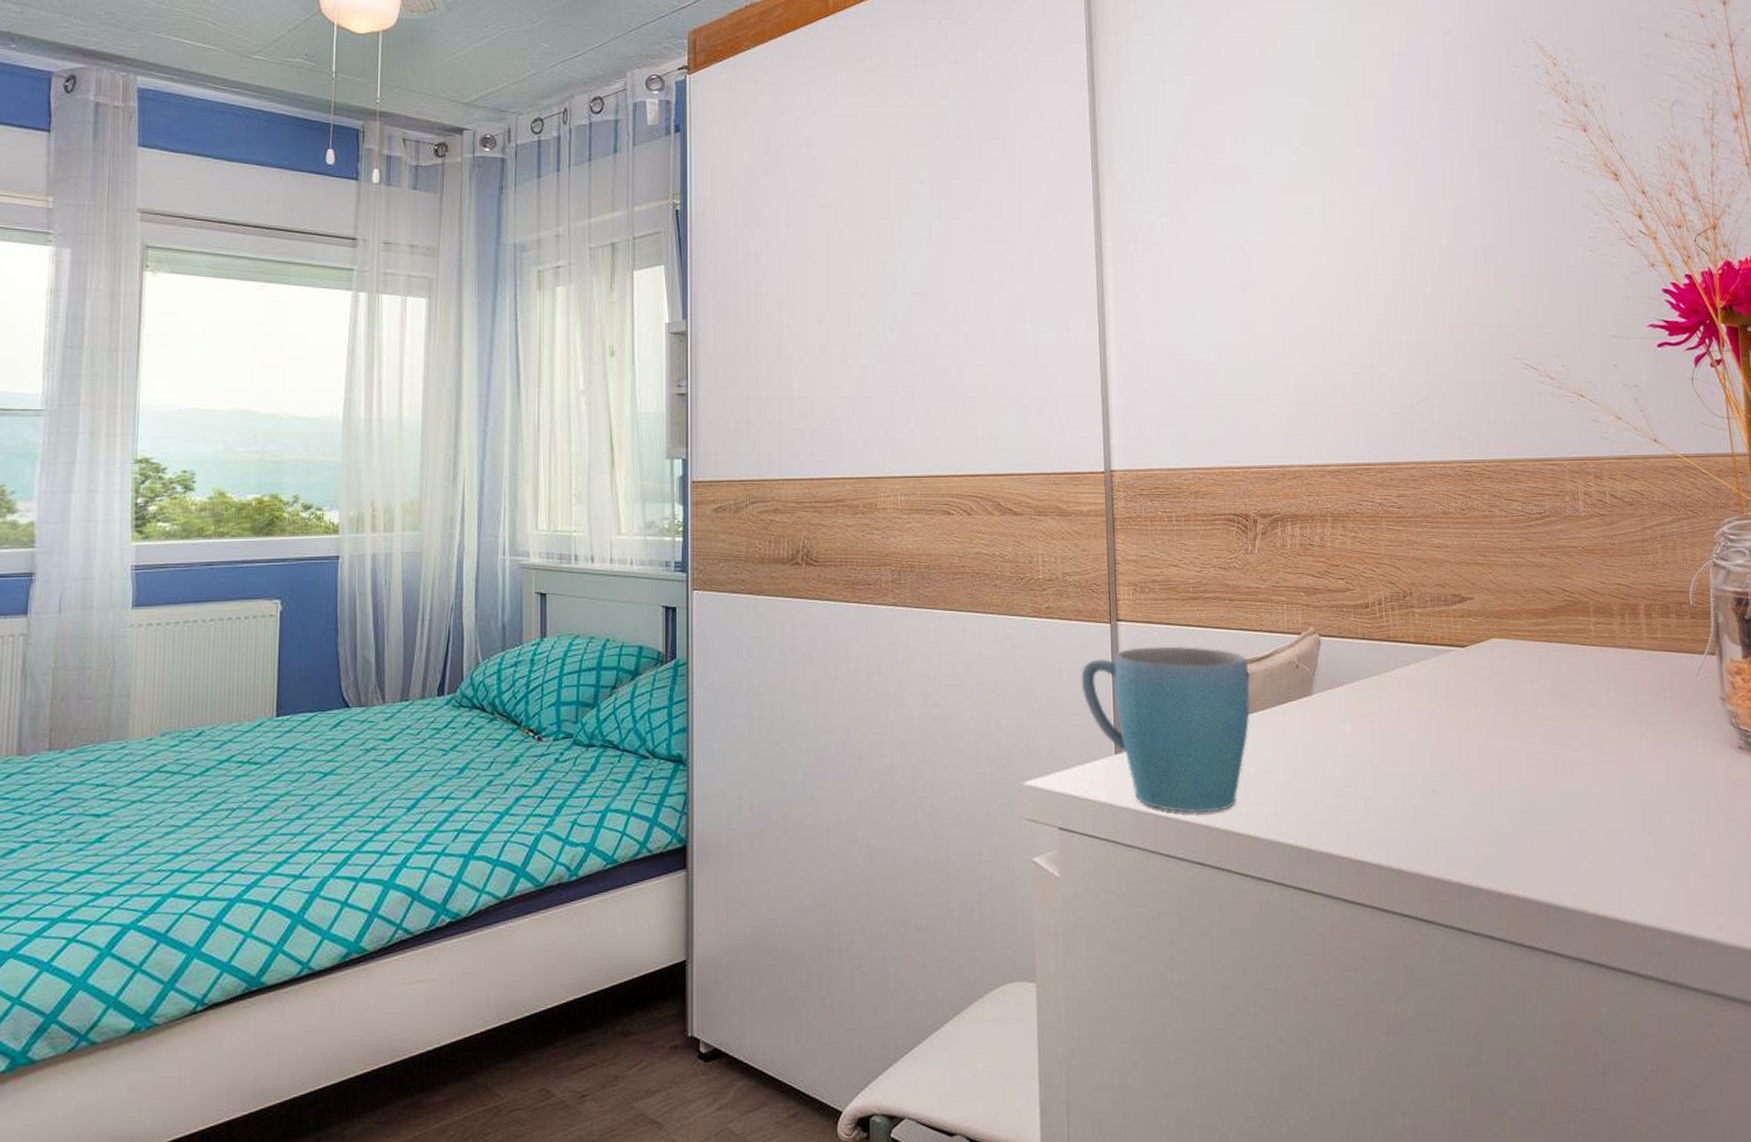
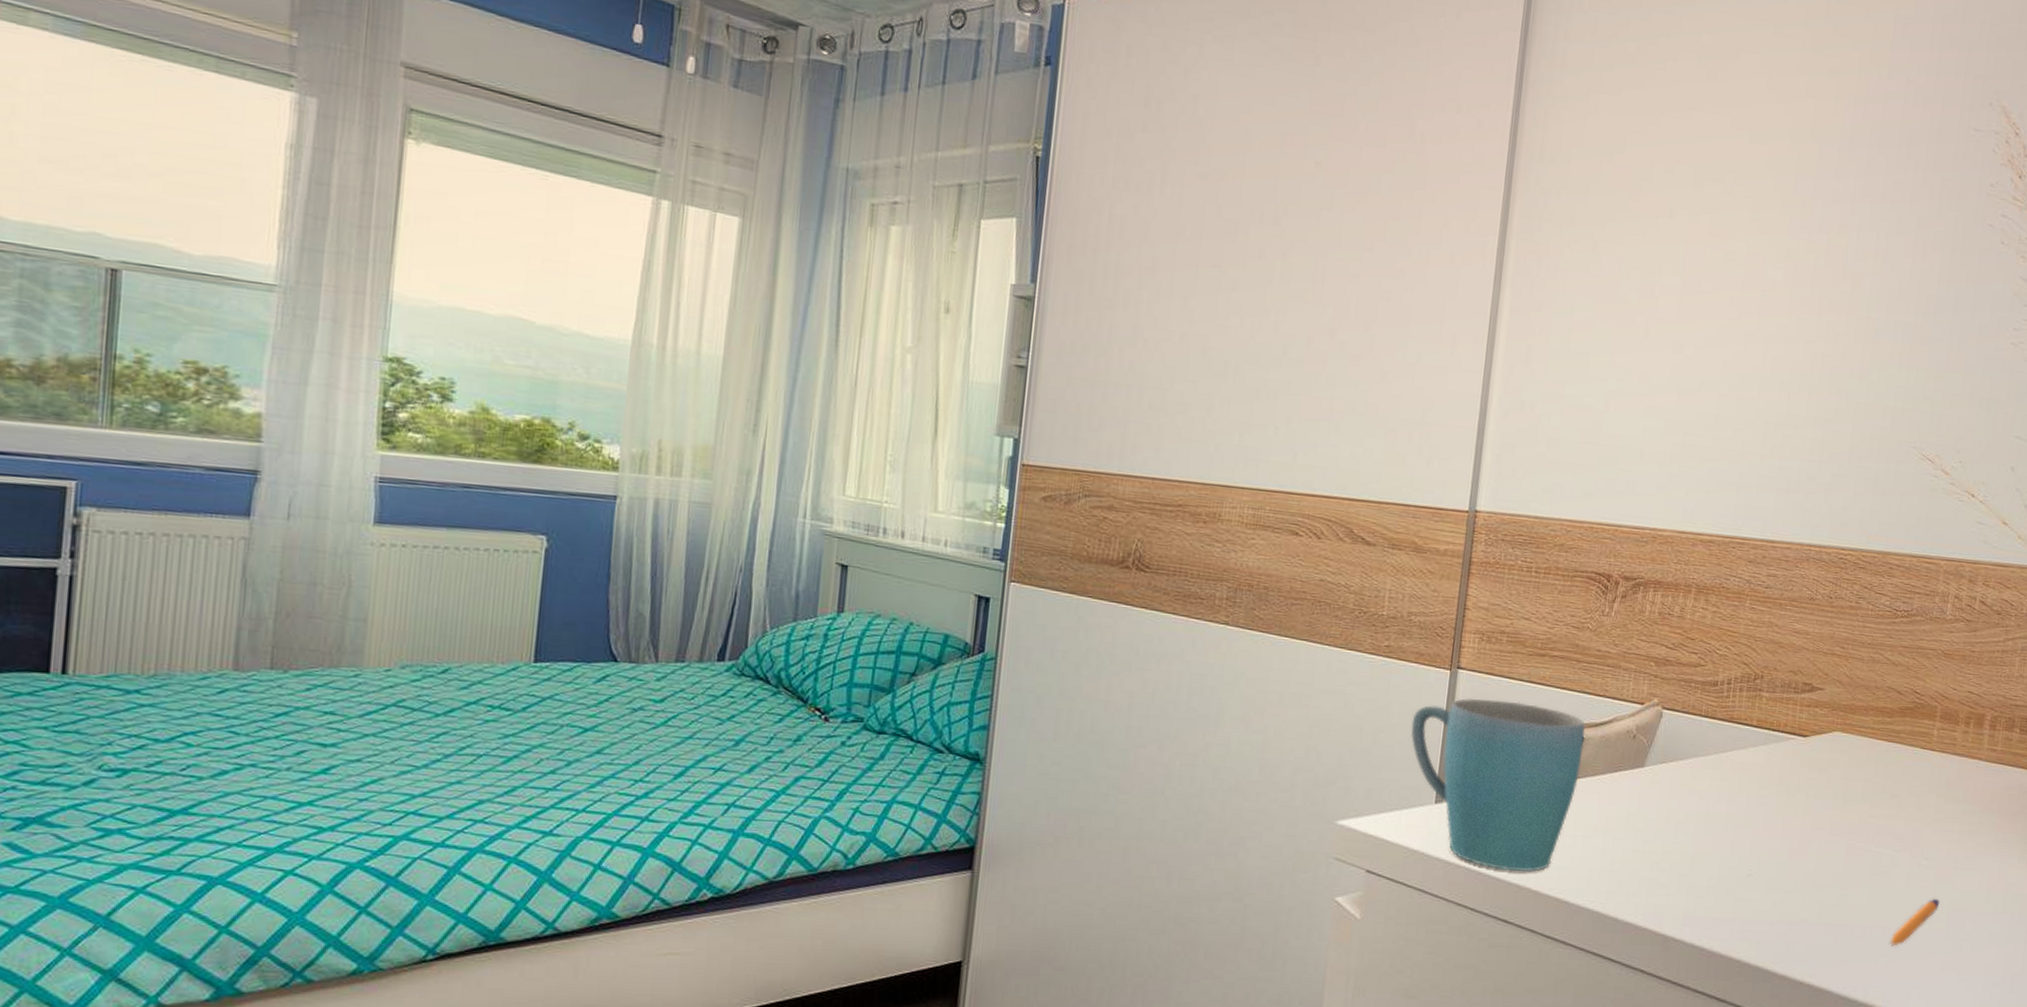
pen: none [1588,793,1631,848] -> present [1889,898,1939,946]

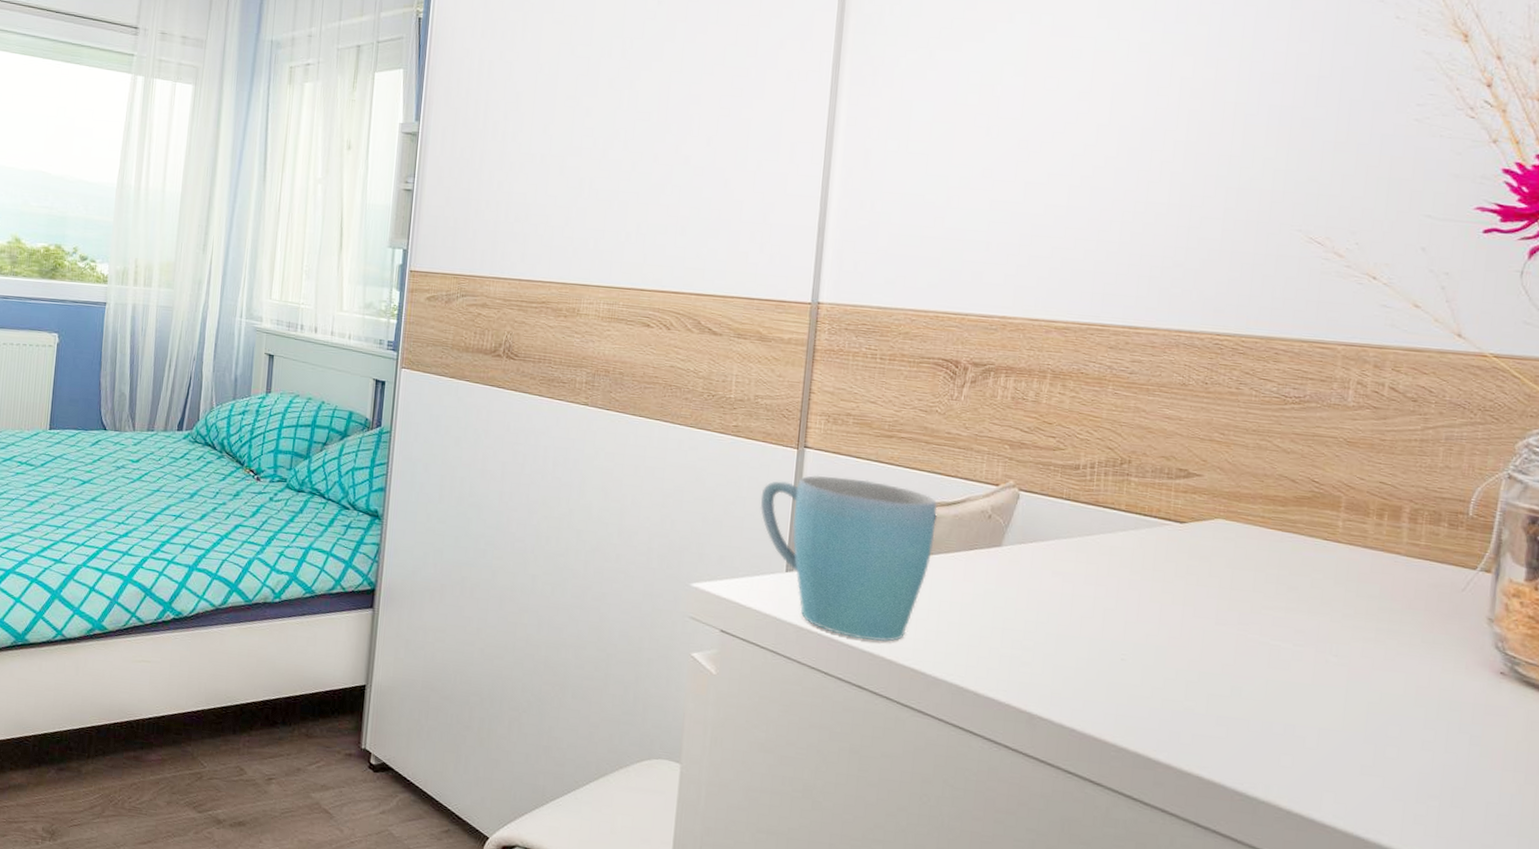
pen: present [1889,898,1939,946] -> none [1294,697,1355,745]

